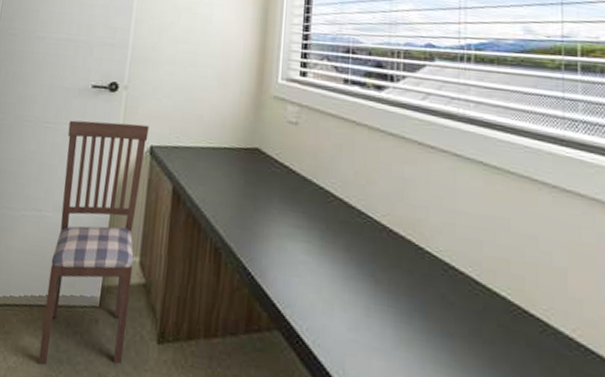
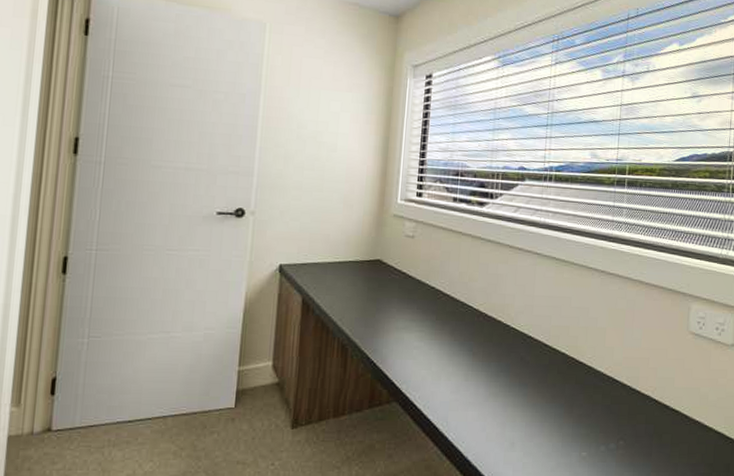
dining chair: present [38,120,149,366] -> none [176,246,278,464]

